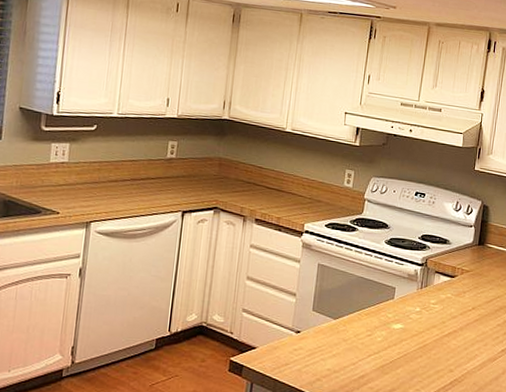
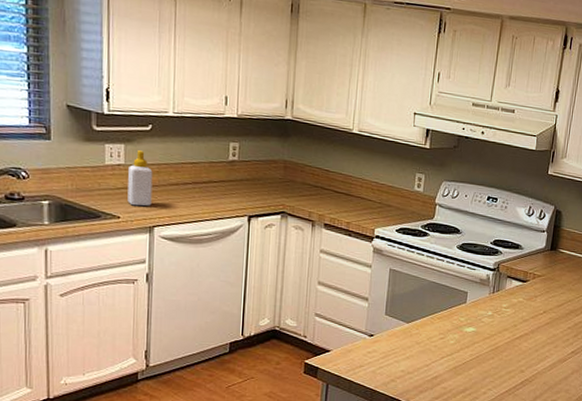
soap bottle: none [68,149,94,202] -> present [127,150,153,207]

